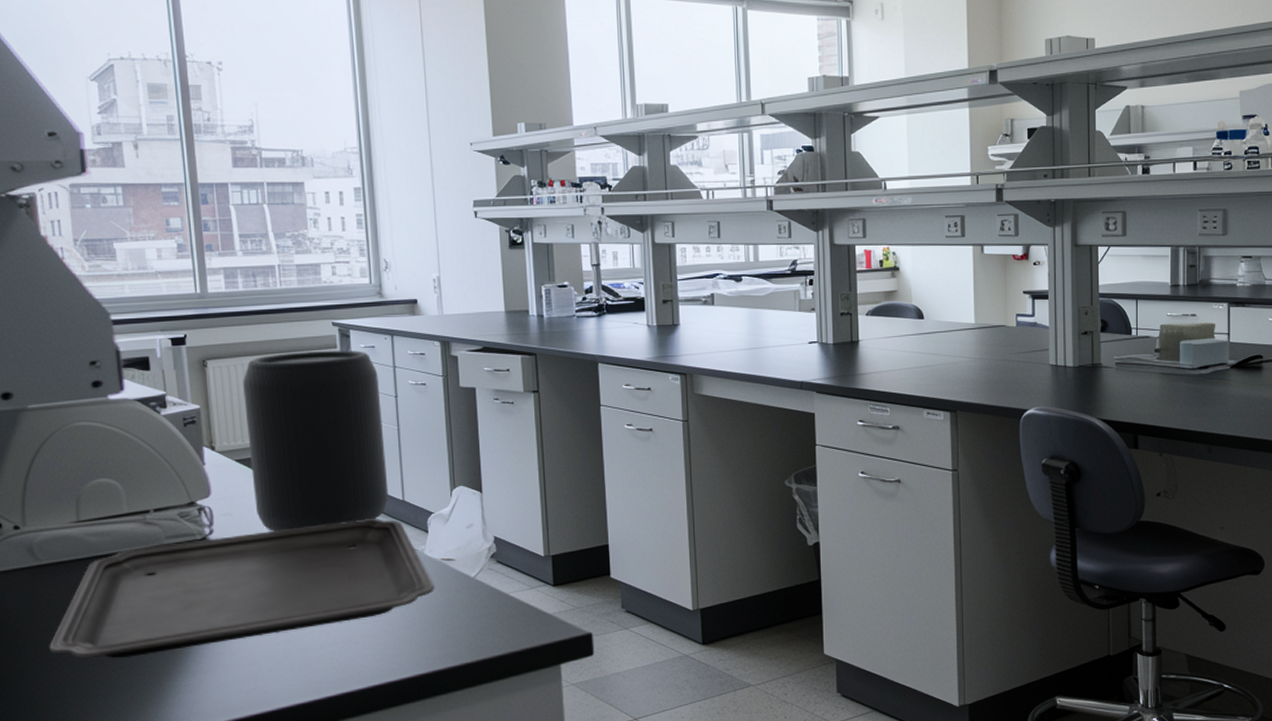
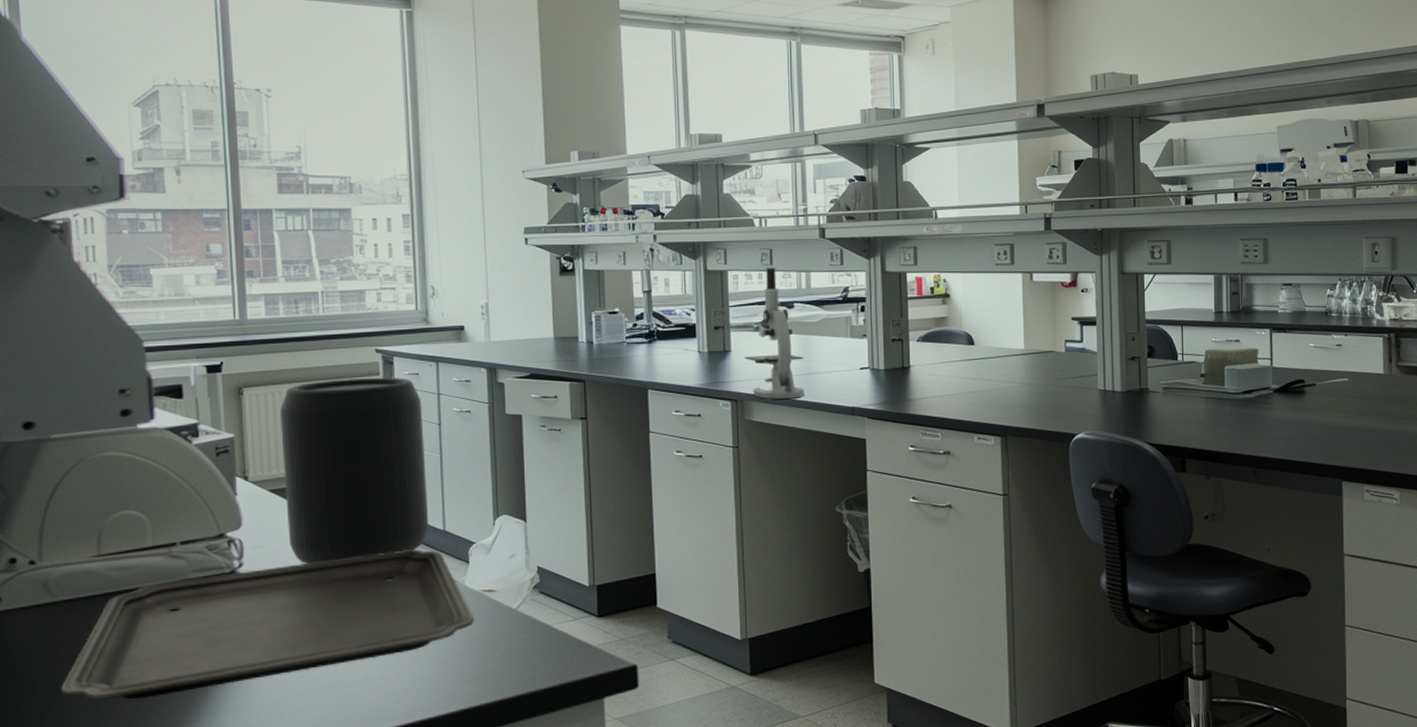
microscope: none [693,241,754,374] -> present [744,268,805,400]

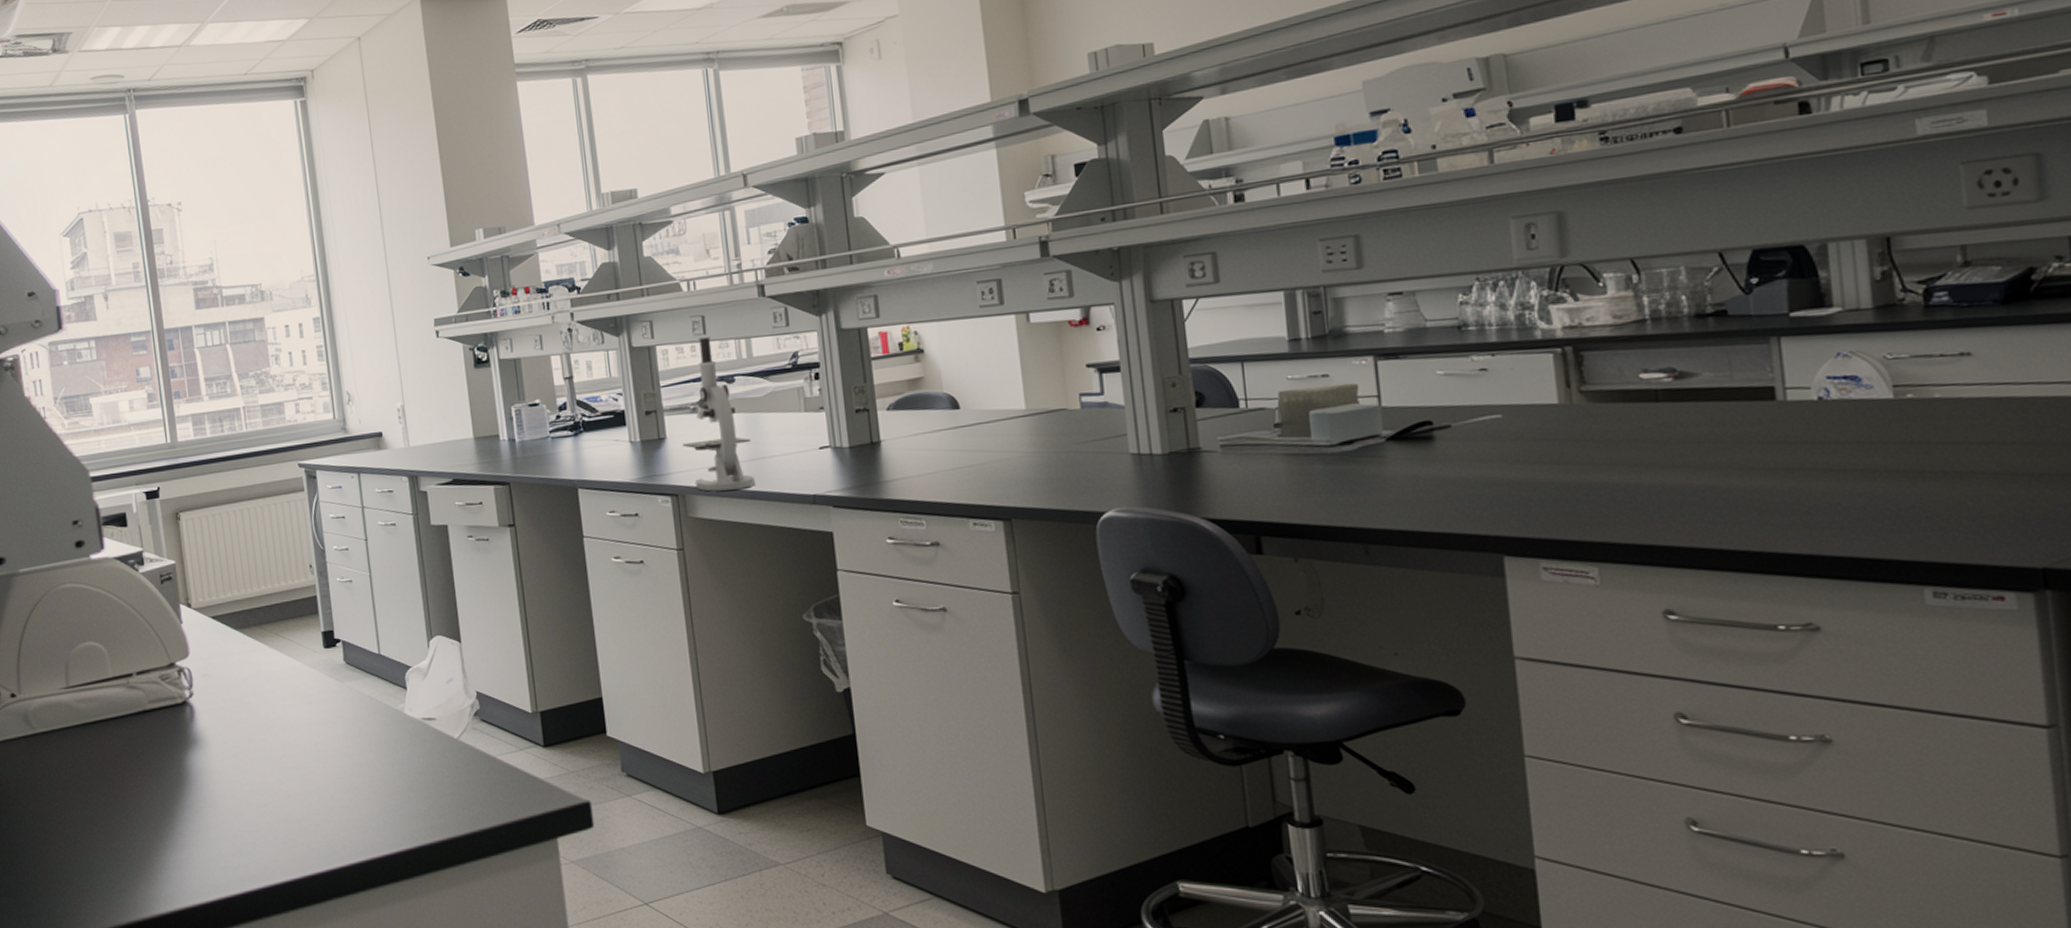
tray: present [61,549,474,700] -> none [46,675,416,832]
container: present [280,377,429,564] -> none [214,492,365,692]

